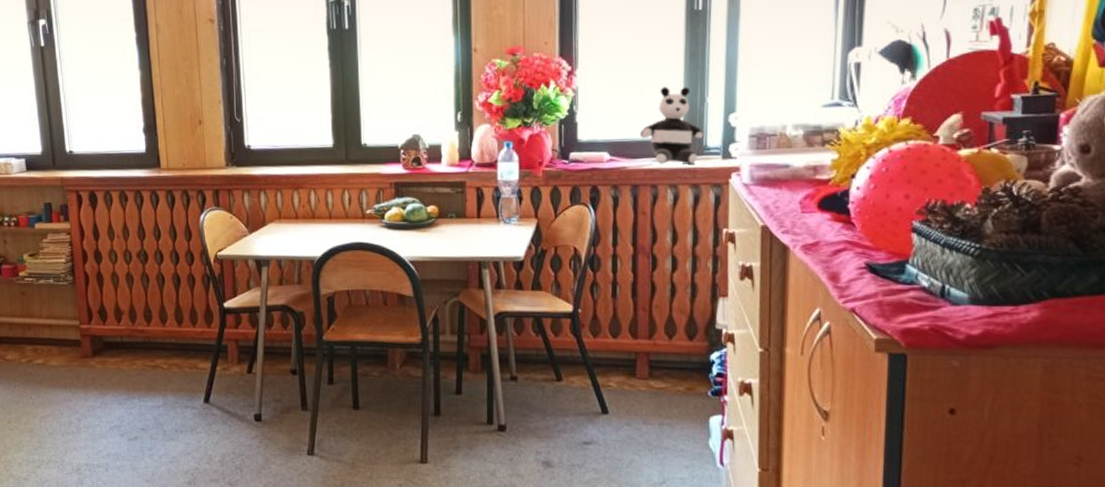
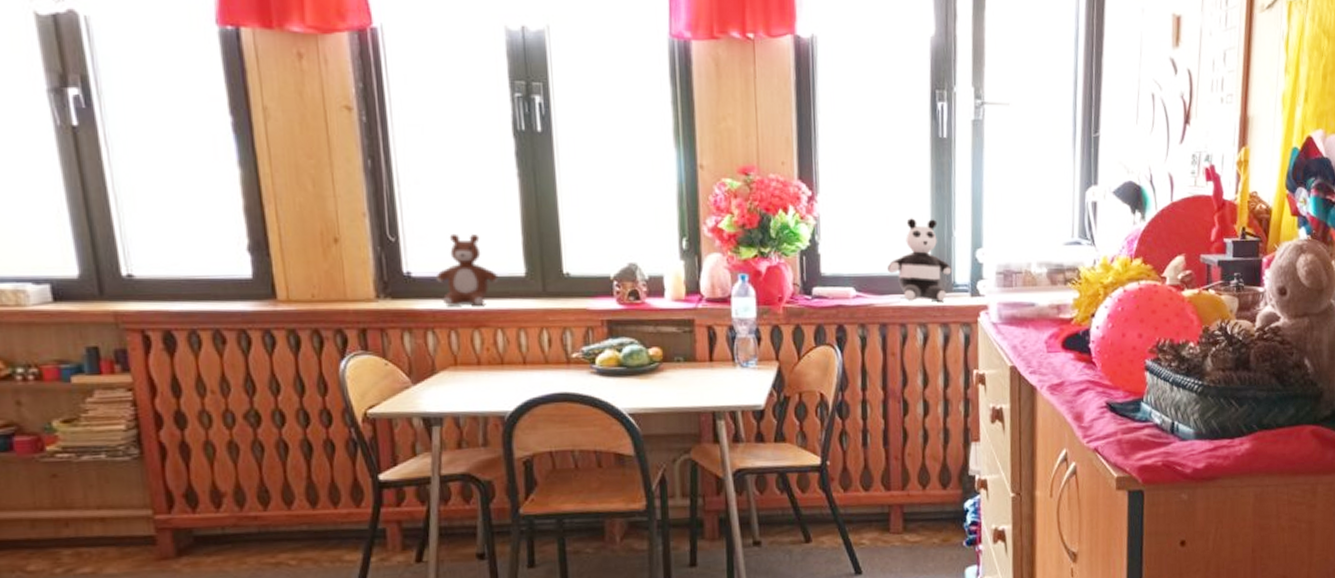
teddy bear: none [267,114,313,172] -> present [435,233,499,306]

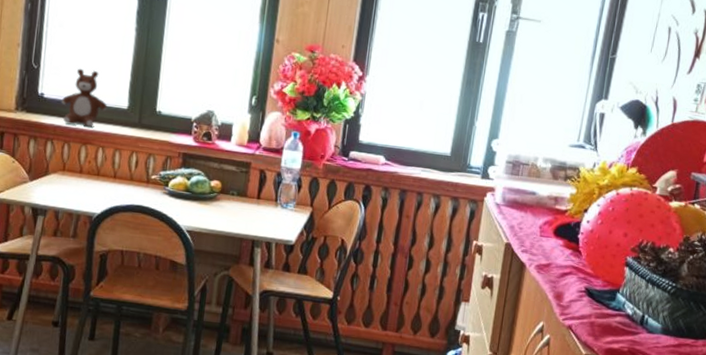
stuffed animal: present [888,218,952,302] -> none [415,105,469,179]

